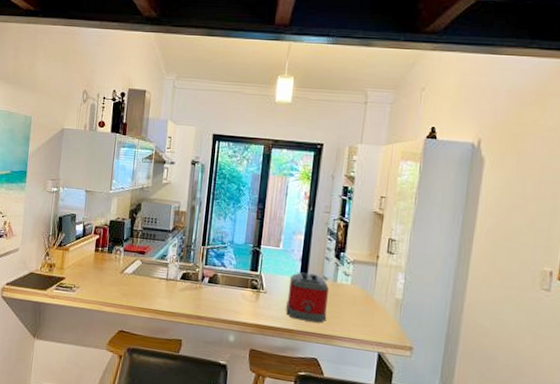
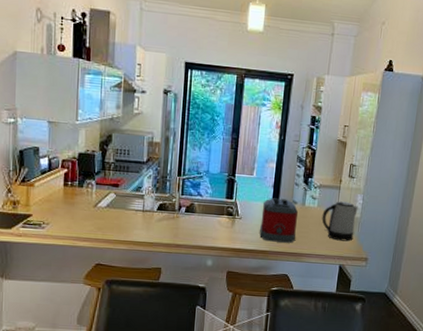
kettle: none [356,279,399,326] -> present [322,201,358,242]

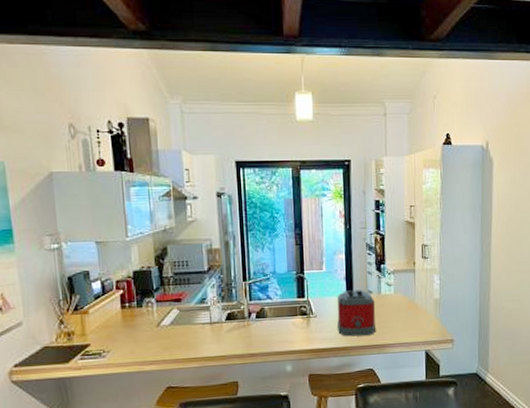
kettle: present [322,201,358,242] -> none [400,284,436,326]

